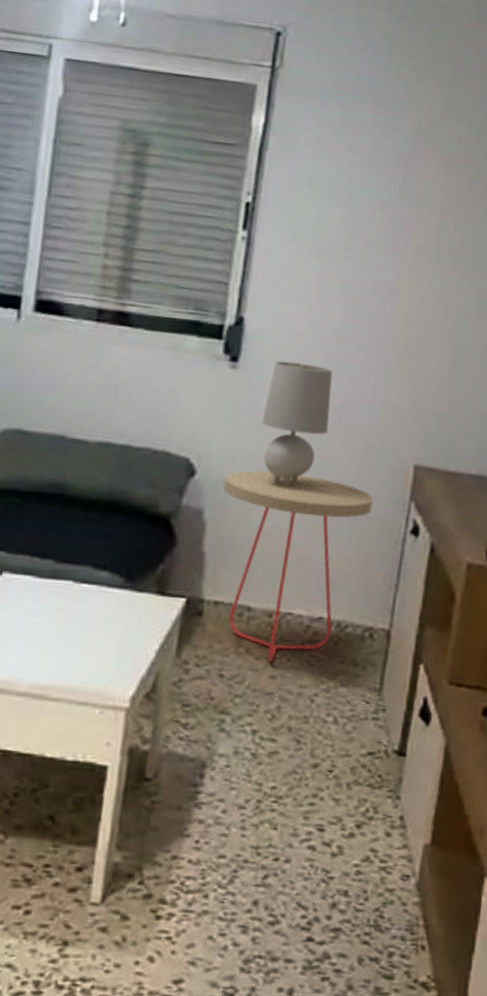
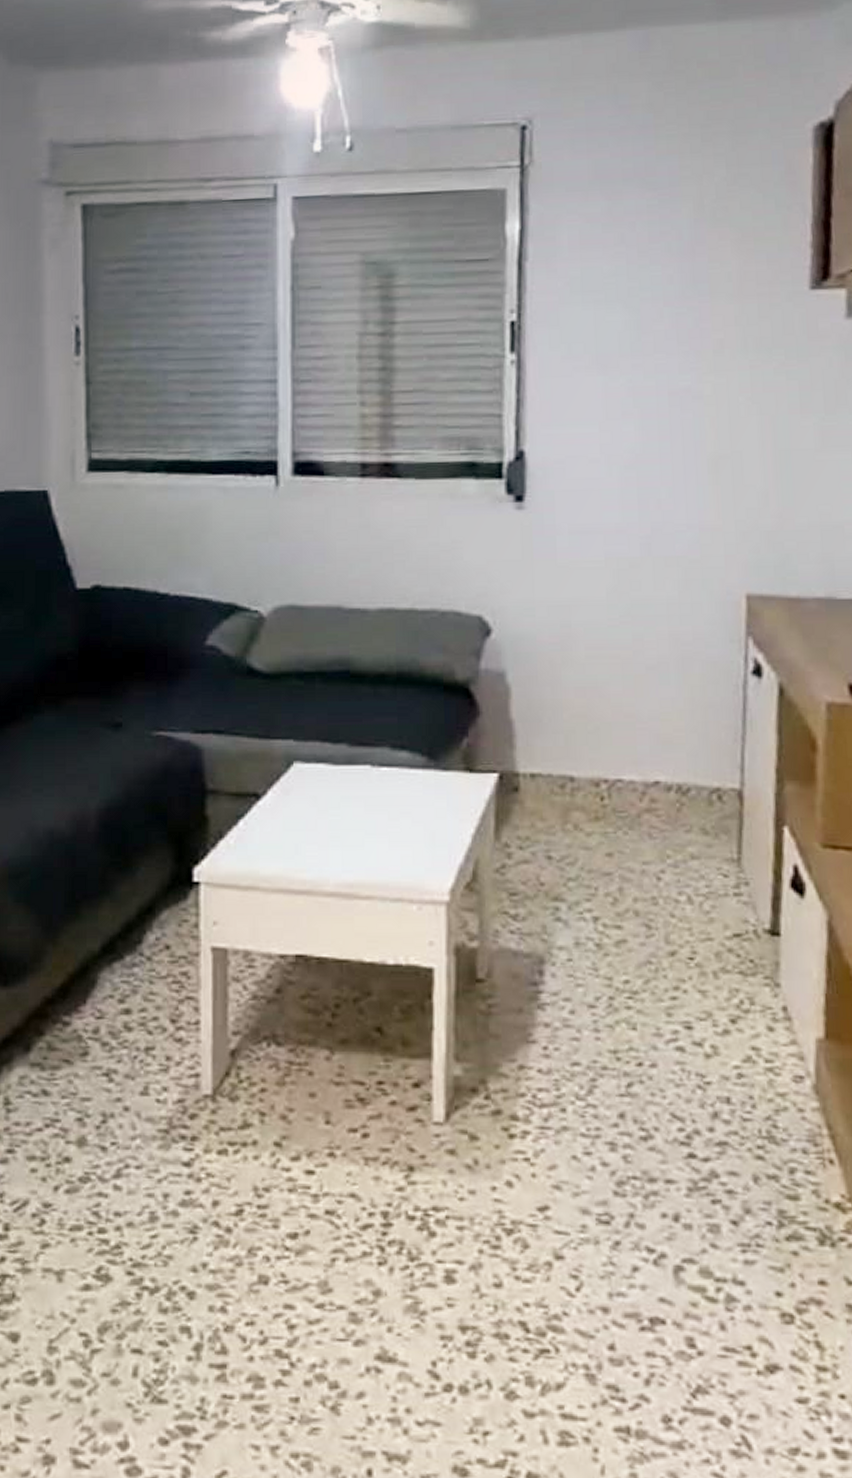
side table: present [223,470,373,663] -> none [524,620,702,838]
table lamp: present [262,361,333,487] -> none [560,493,638,636]

